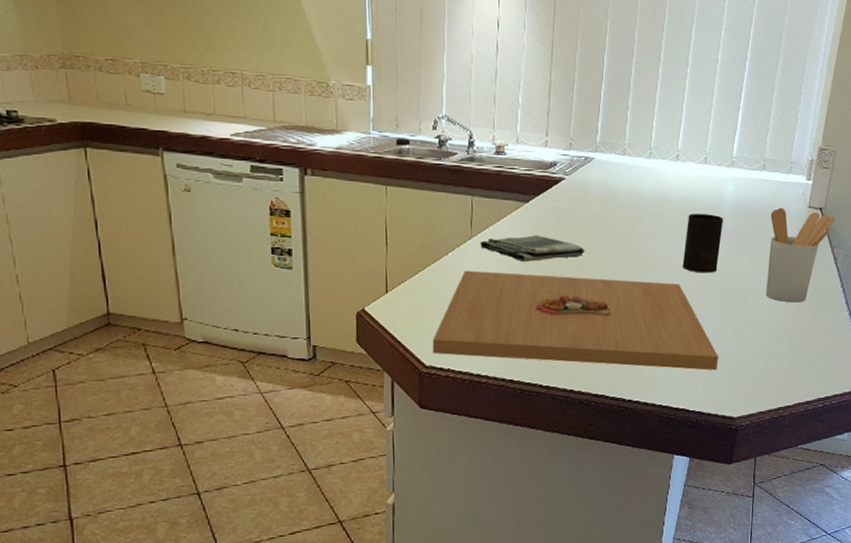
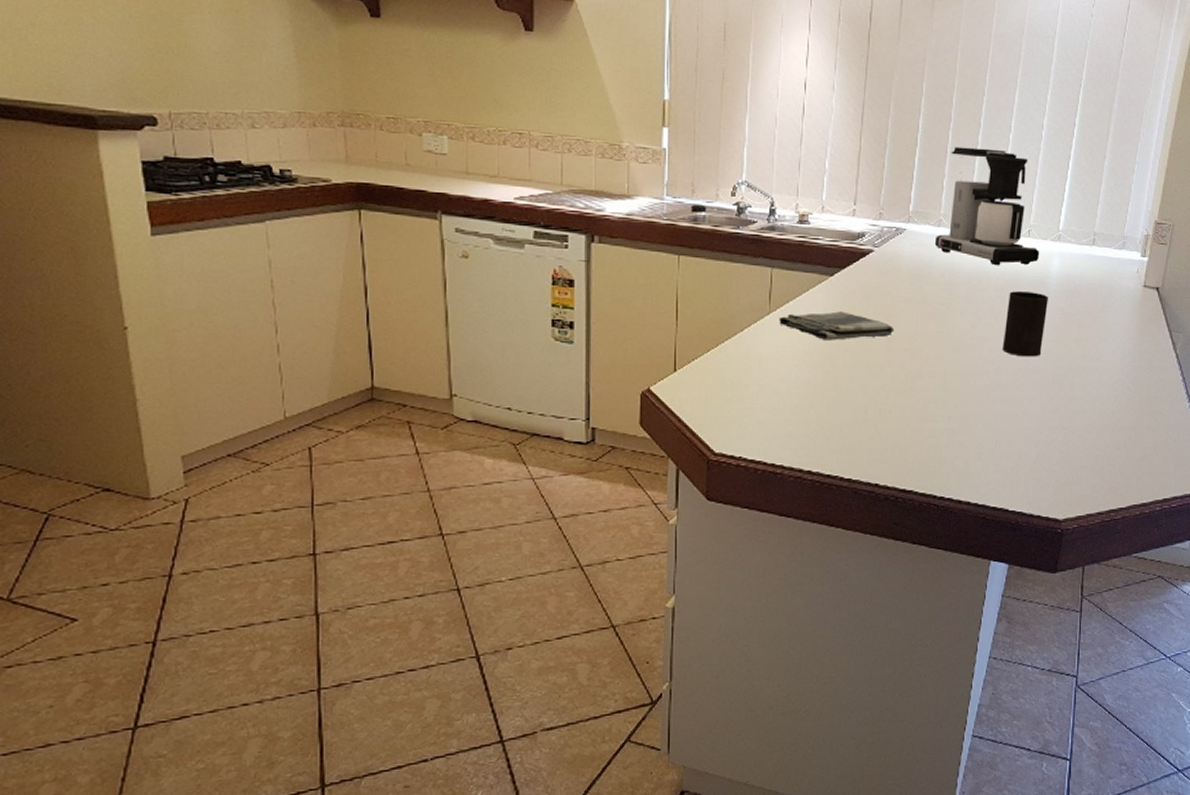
platter: present [432,270,718,371] -> none [723,348,1042,467]
coffee maker: none [620,80,716,191] -> present [934,146,1040,266]
utensil holder: present [765,207,835,303] -> none [1095,286,1174,392]

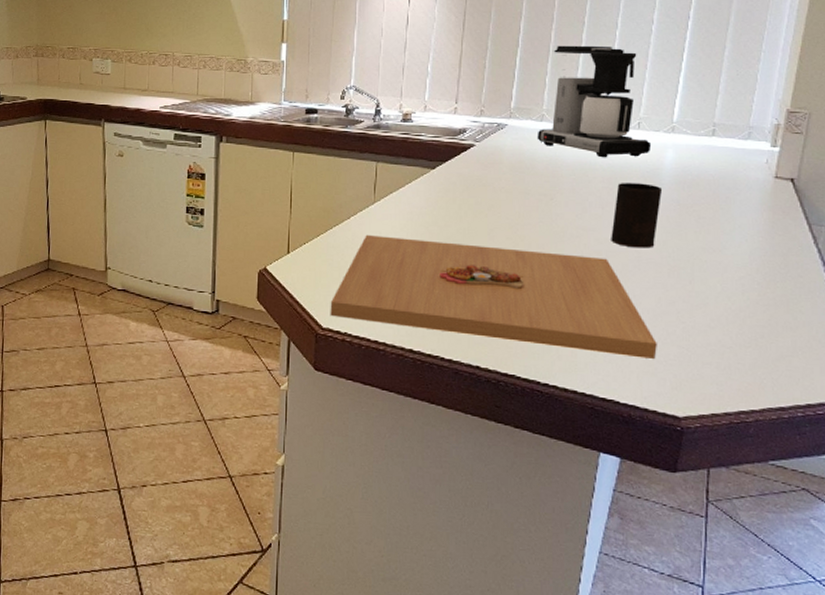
platter: none [723,348,1042,467] -> present [330,234,657,360]
dish towel: present [779,311,894,340] -> none [383,201,496,228]

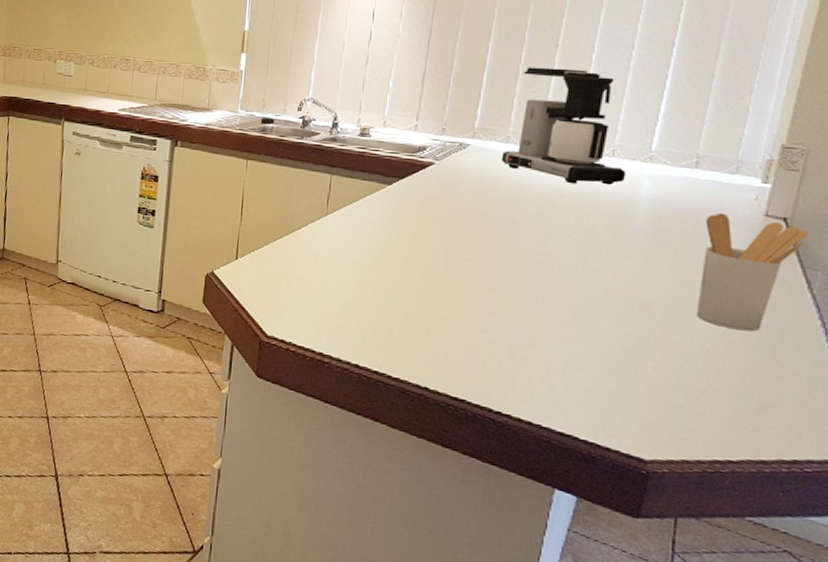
platter: present [330,234,657,360] -> none [275,246,623,398]
cup: present [611,183,663,248] -> none [577,211,637,281]
utensil holder: none [718,177,813,288] -> present [696,212,809,332]

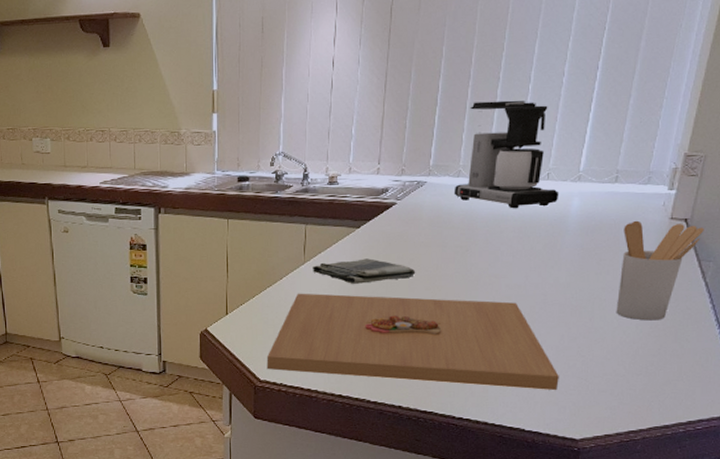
platter: none [275,246,623,398] -> present [266,293,559,391]
dish towel: none [335,216,453,245] -> present [313,258,416,284]

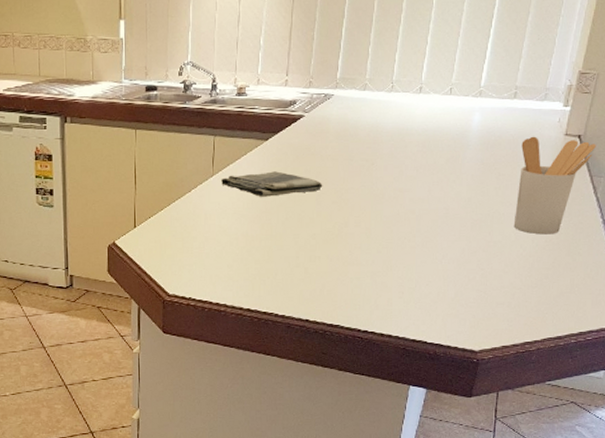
platter: present [266,293,559,391] -> none [175,206,460,304]
coffee maker: present [454,100,559,209] -> none [360,14,461,123]

